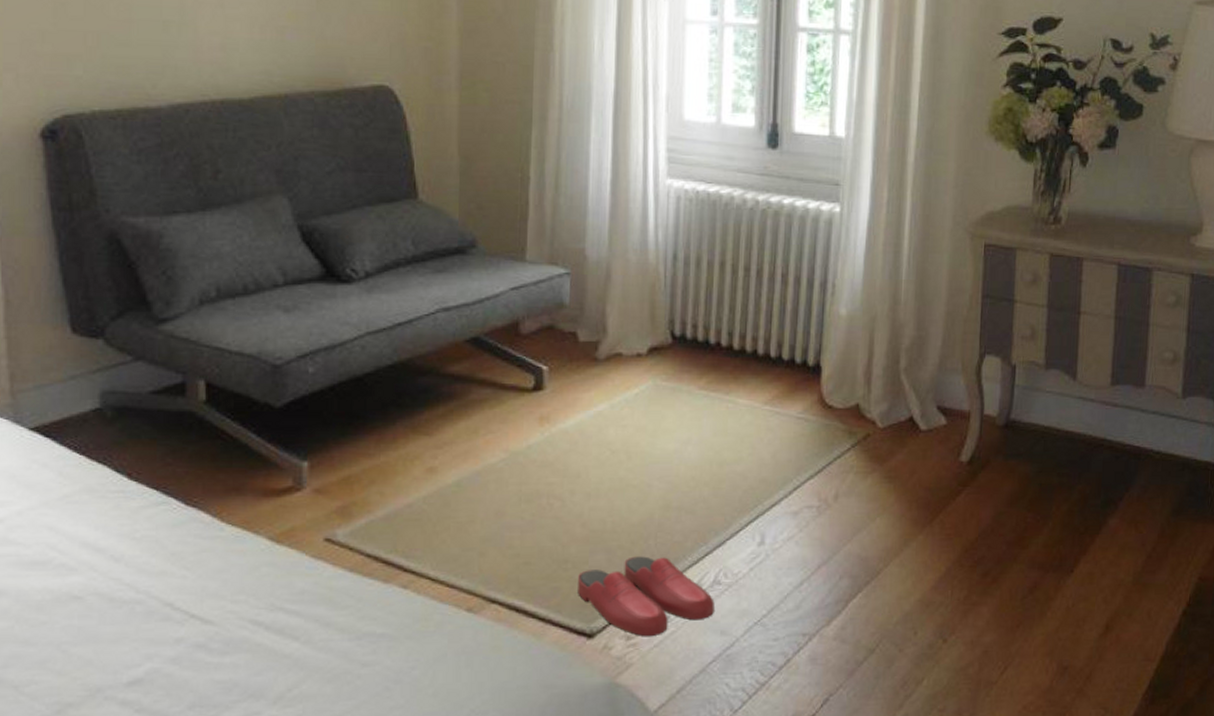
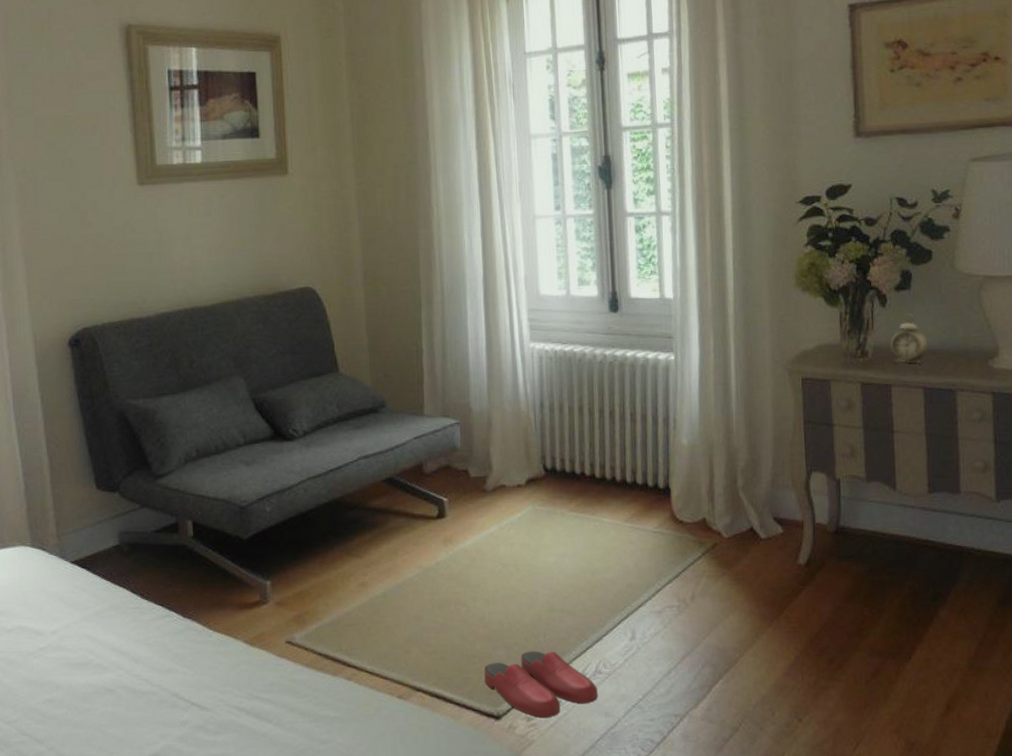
alarm clock: none [1086,176,1128,236] -> present [890,313,928,364]

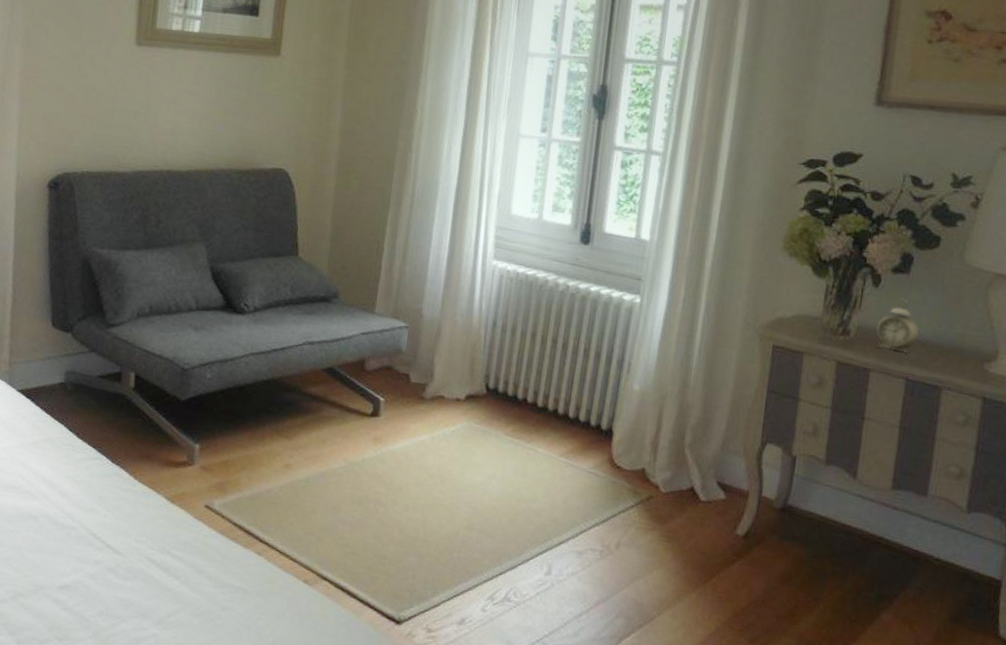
slippers: present [484,651,598,718] -> none [391,563,504,634]

